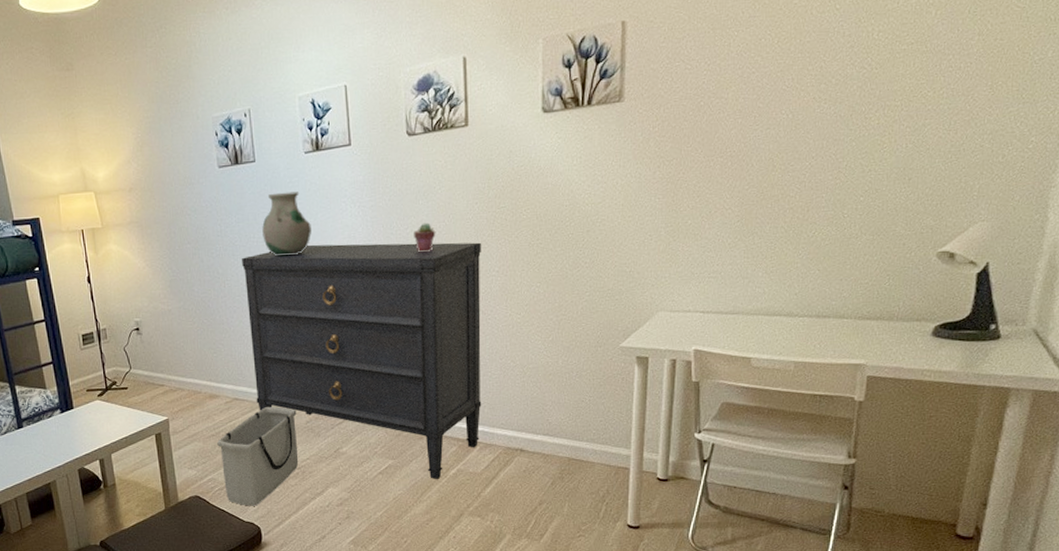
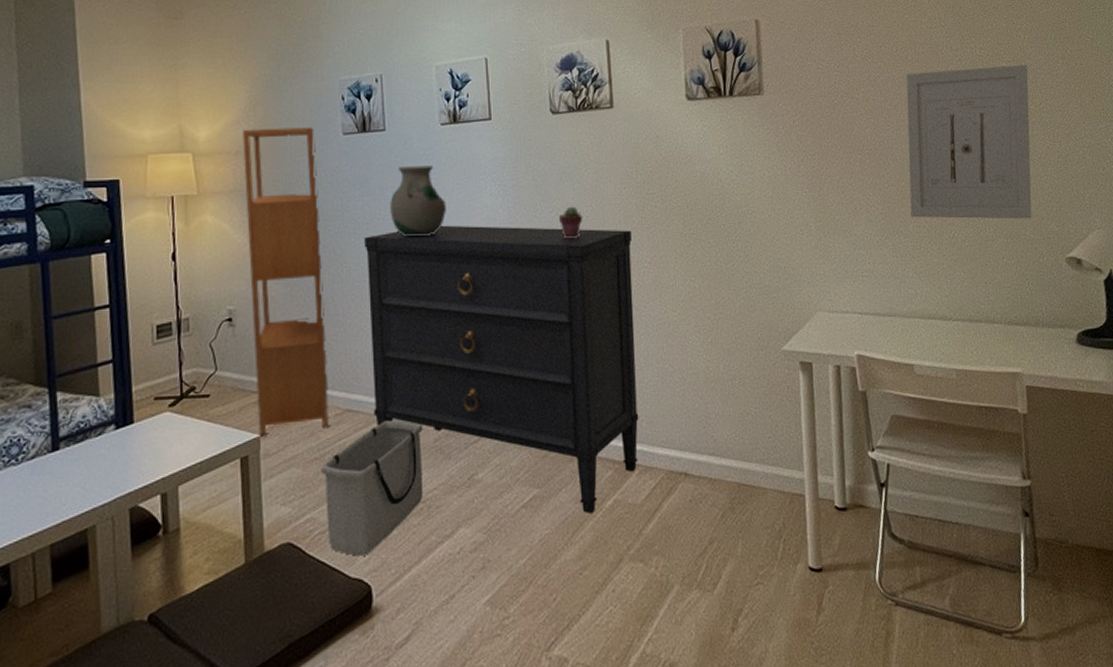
bookshelf: none [134,162,221,419] -> present [243,126,328,436]
wall art: none [769,45,934,219] -> present [906,64,1032,219]

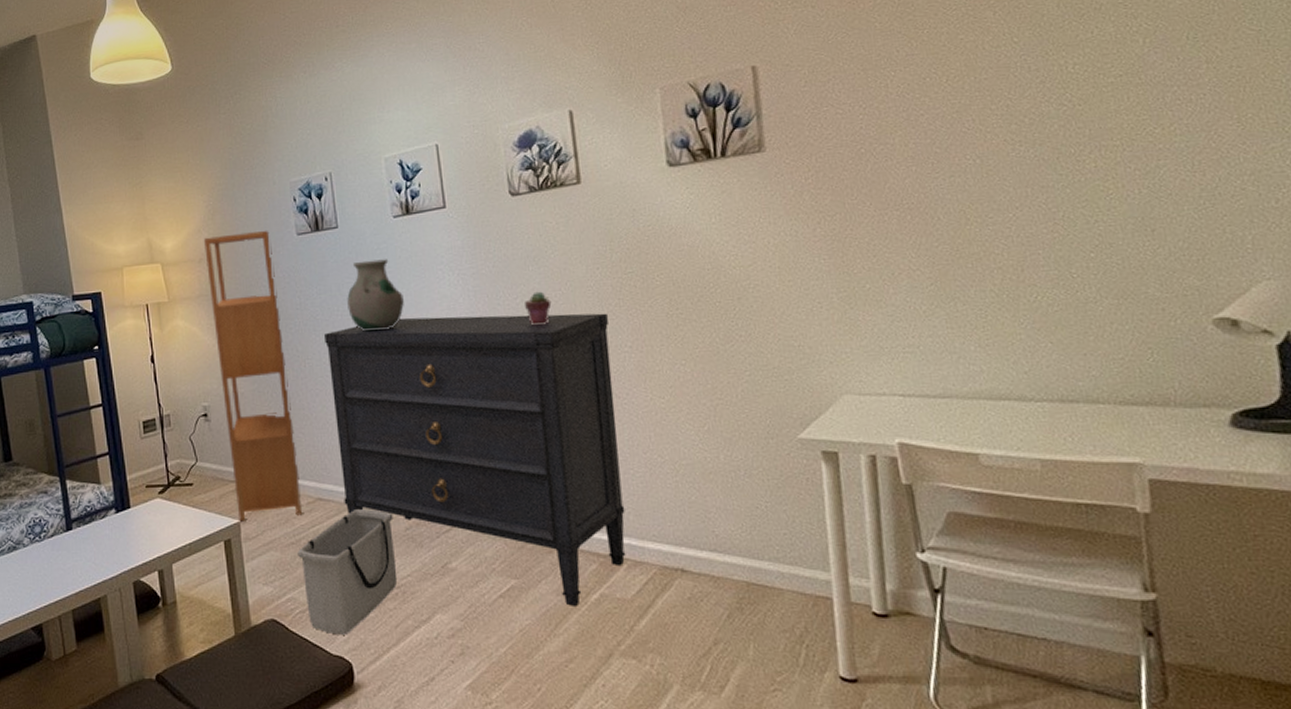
wall art: present [906,64,1032,219] -> none [961,76,1157,281]

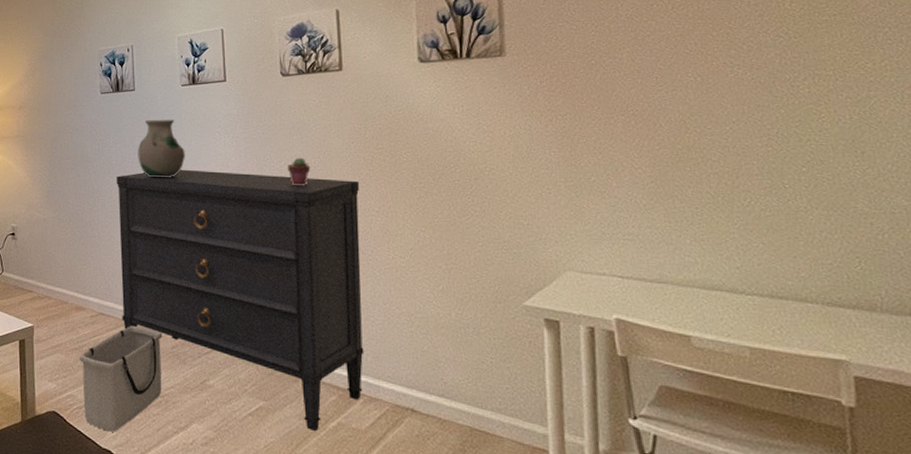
bookshelf: present [204,230,302,522] -> none [24,87,86,326]

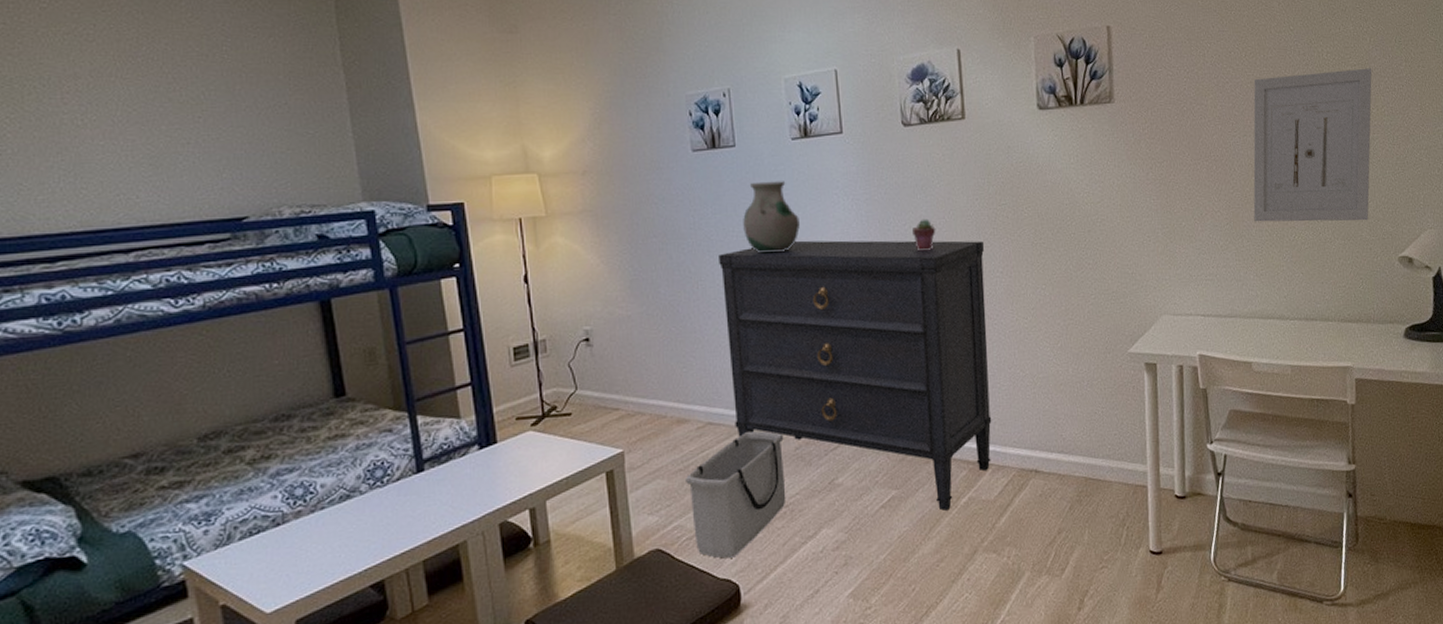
wall art: none [685,18,867,190] -> present [1253,68,1372,222]

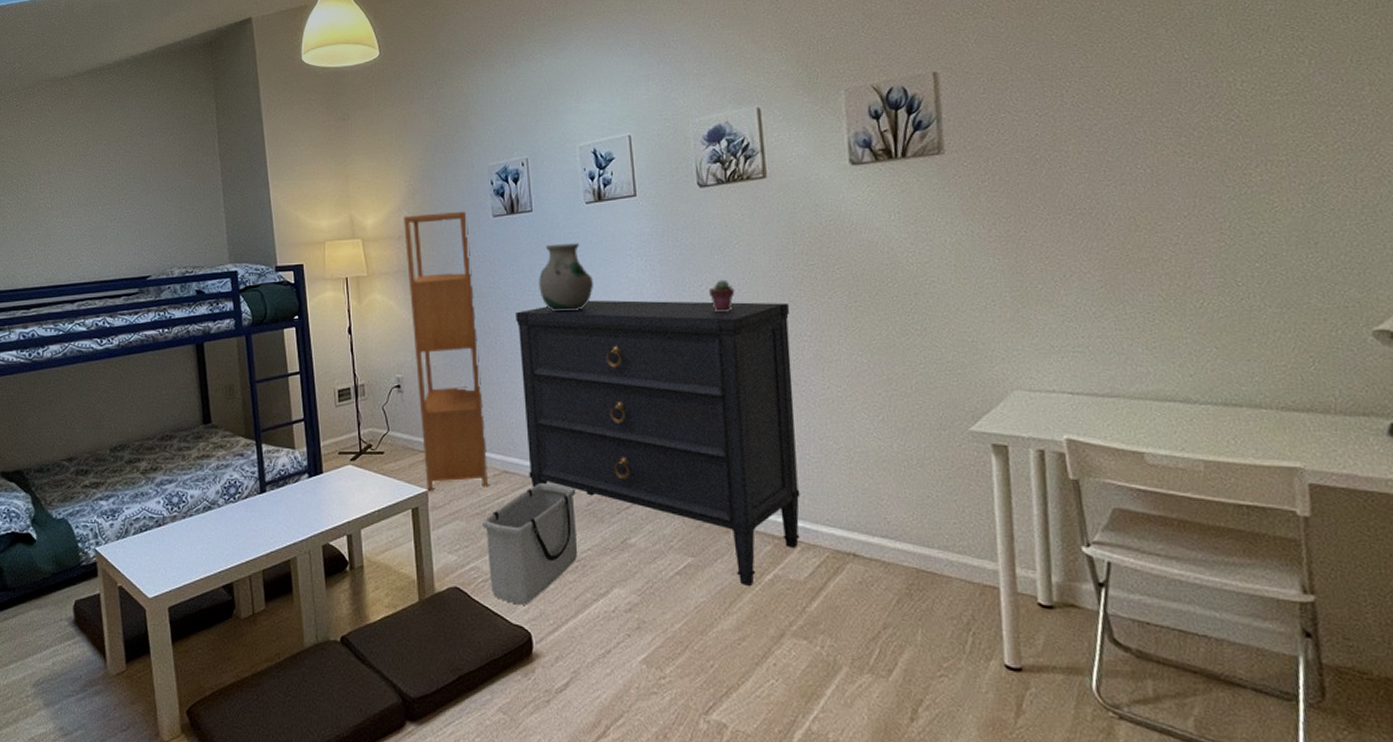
bookshelf: none [589,144,691,451] -> present [404,211,487,491]
wall art: present [1253,68,1372,222] -> none [1133,96,1320,285]

